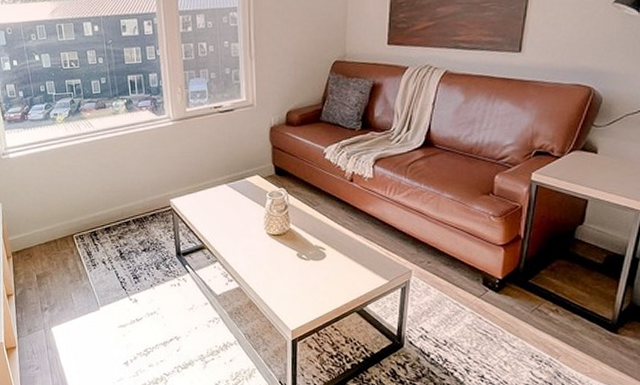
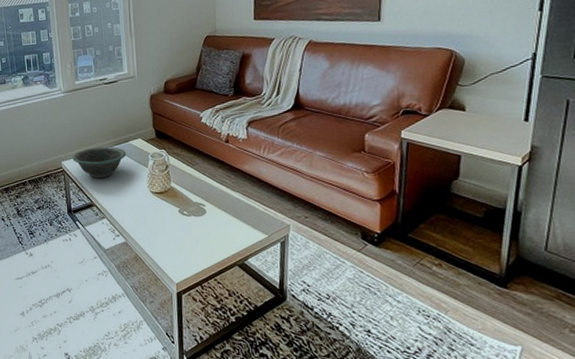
decorative bowl: none [182,183,243,219] -> present [72,146,127,179]

